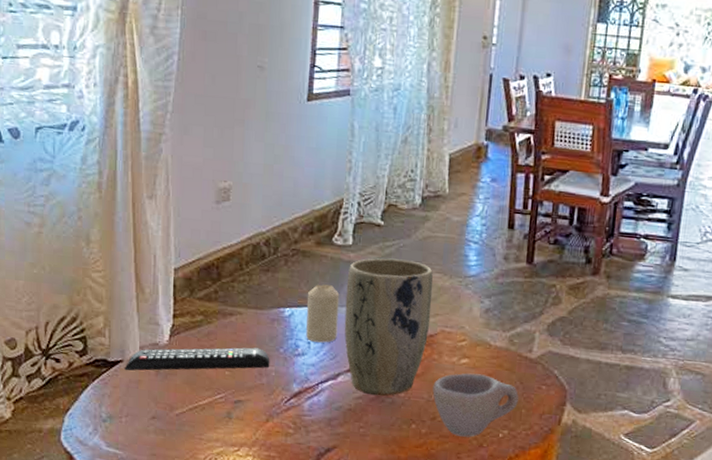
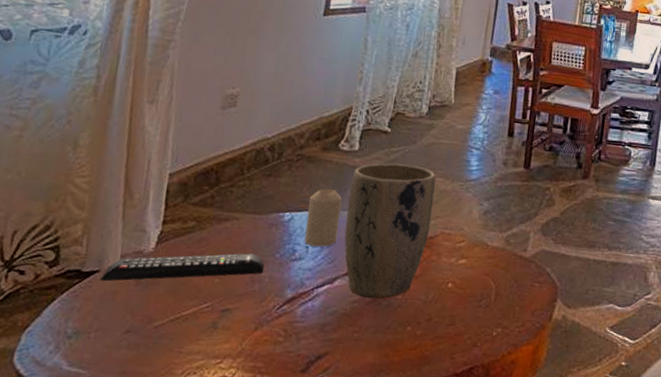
cup: present [433,373,519,437] -> none [430,273,513,337]

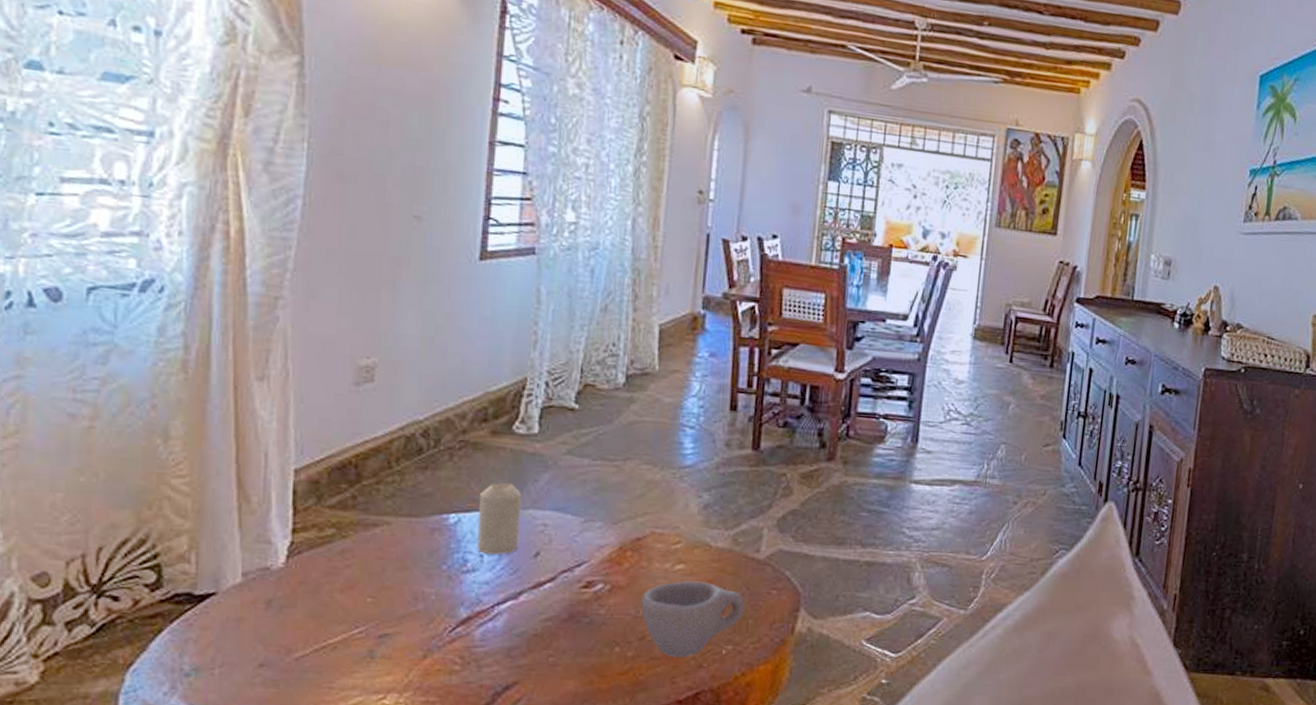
remote control: present [100,253,265,282] -> none [219,565,429,607]
plant pot: present [344,163,436,299] -> none [528,448,641,616]
cup: none [430,273,513,337] -> present [641,581,745,657]

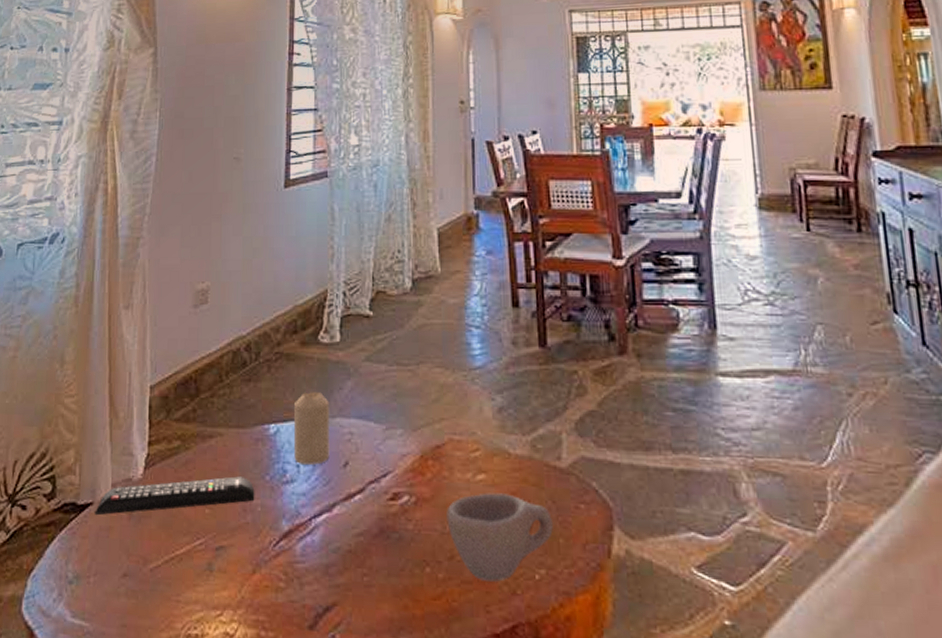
remote control: none [219,565,429,607] -> present [94,476,255,516]

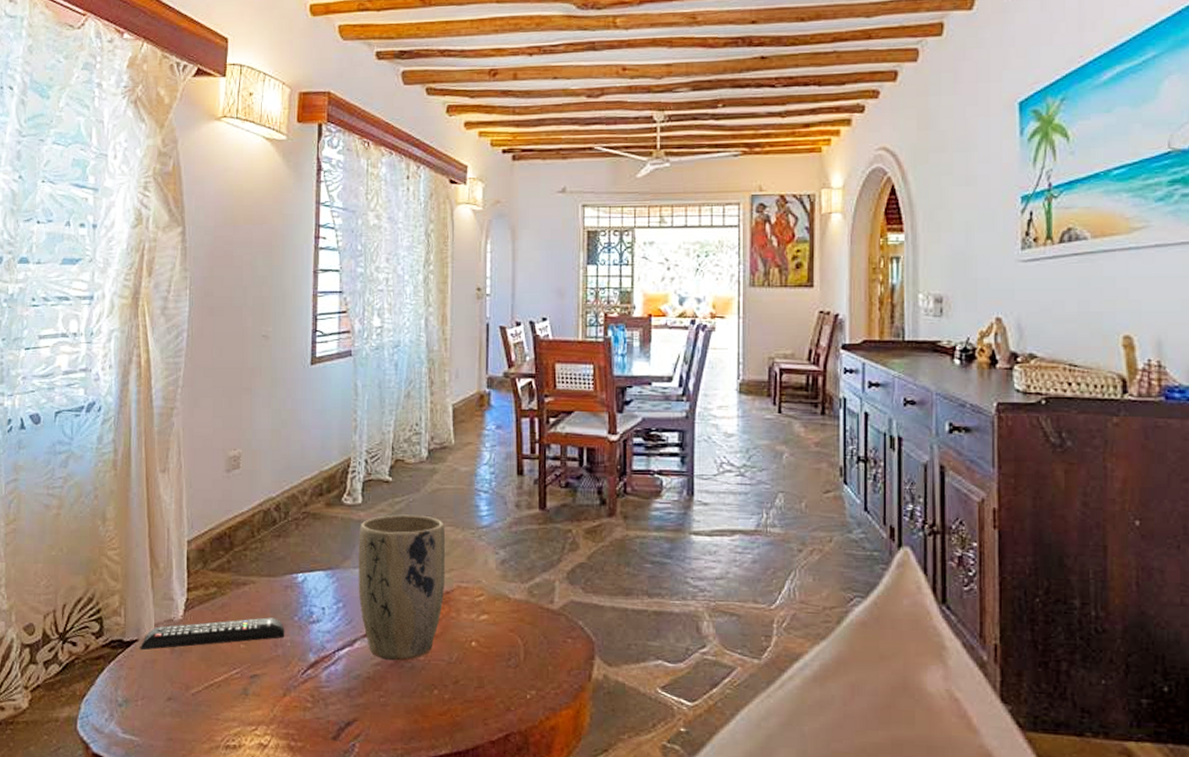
candle: present [294,392,330,465] -> none [320,546,352,608]
plant pot: none [336,354,435,531] -> present [358,514,446,661]
cup: present [446,492,553,582] -> none [453,630,544,701]

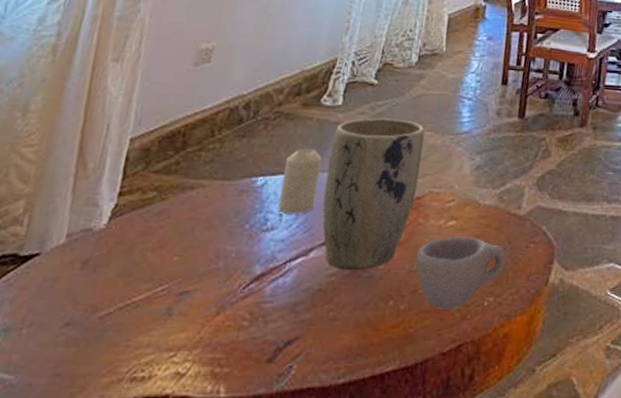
remote control: present [140,617,285,651] -> none [39,225,232,267]
candle: none [320,546,352,608] -> present [278,148,322,214]
cup: none [453,630,544,701] -> present [415,236,506,310]

